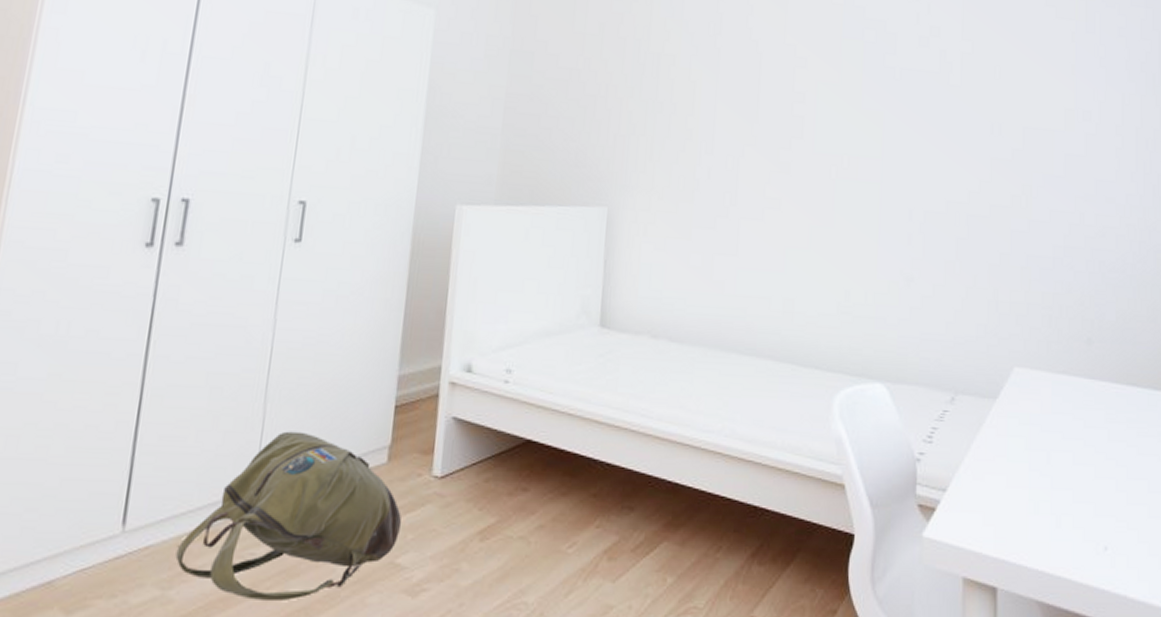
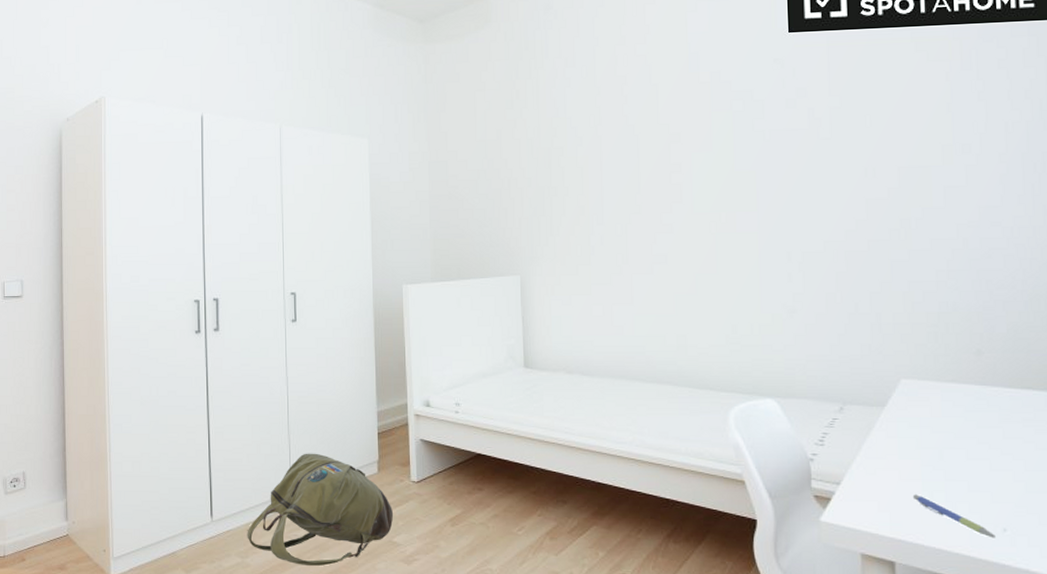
pen: none [1018,505,1097,559] -> present [912,494,996,538]

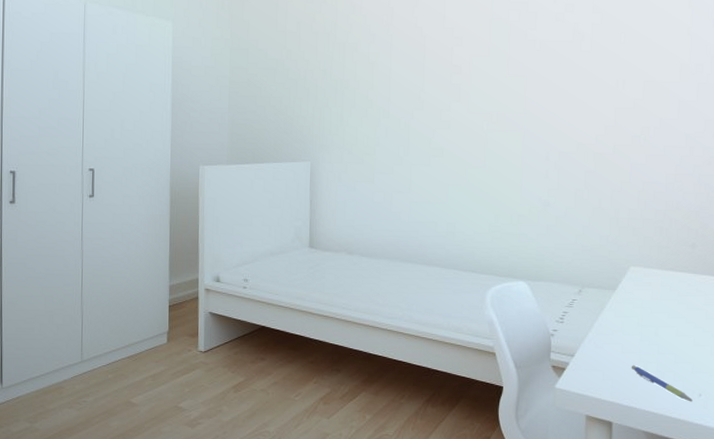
backpack: present [247,453,394,566] -> none [36,323,181,430]

